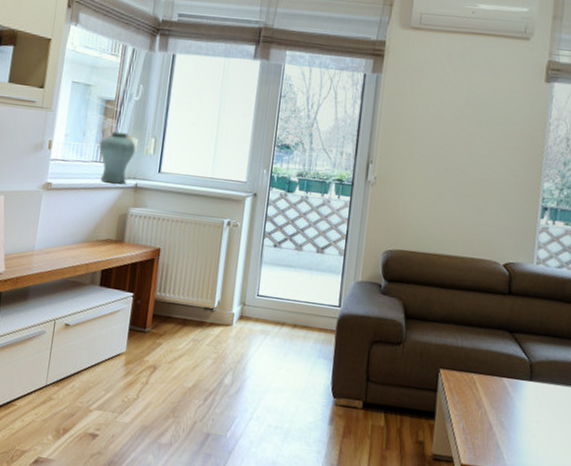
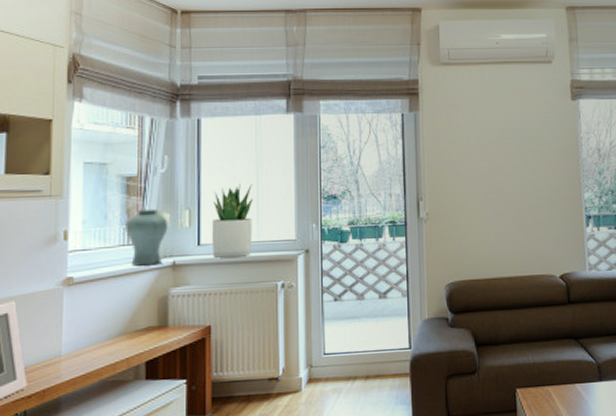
planter: none [170,121,214,190] -> present [211,183,252,258]

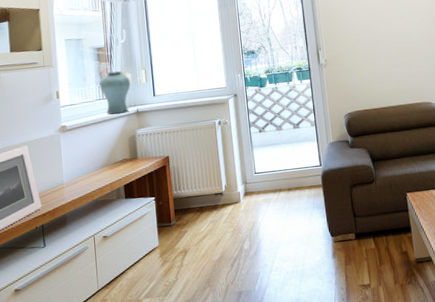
planter: present [211,183,252,258] -> none [162,46,194,105]

